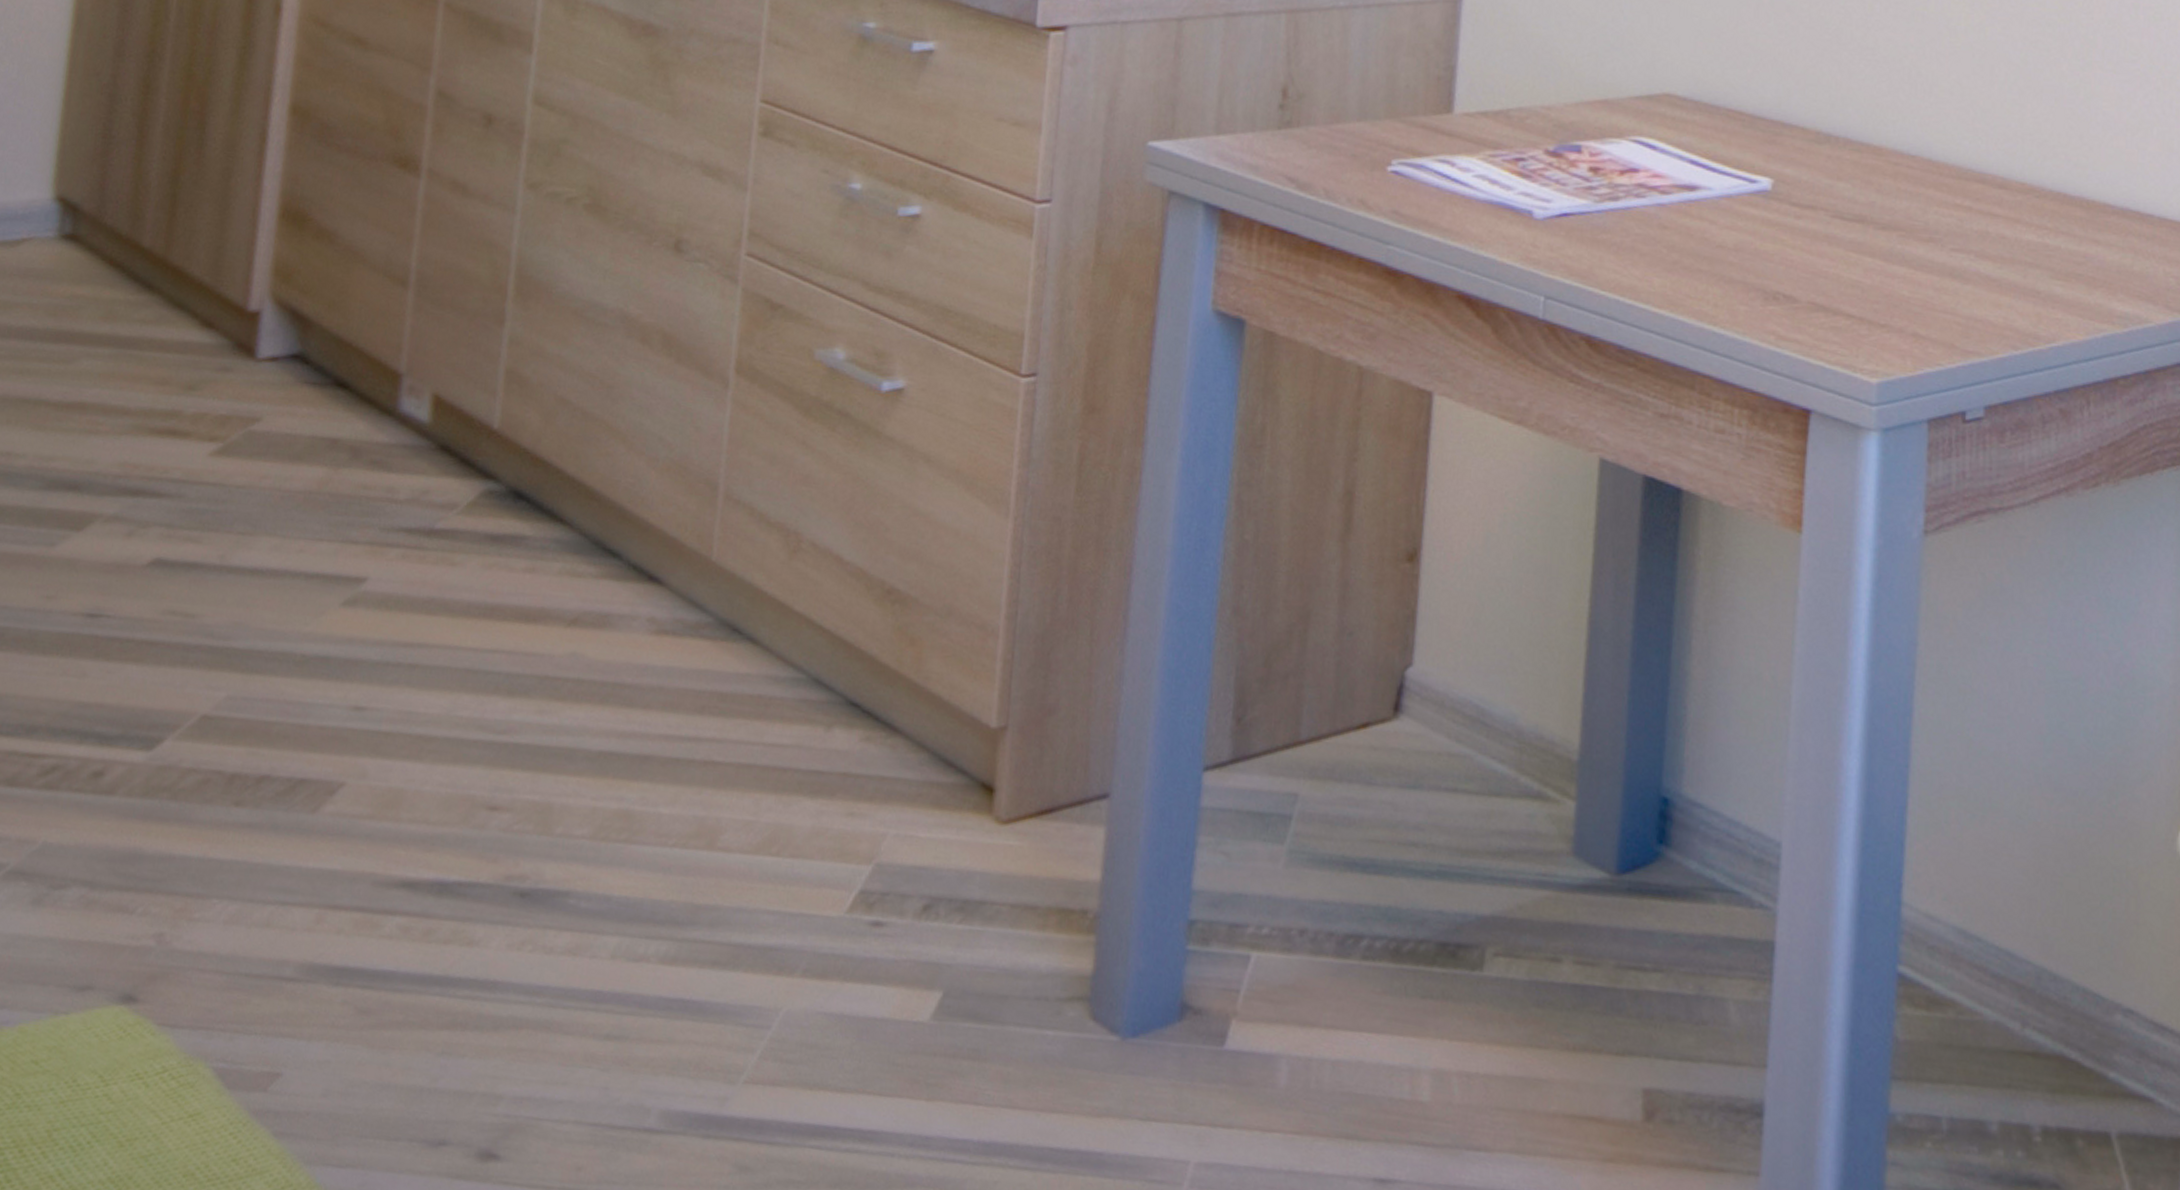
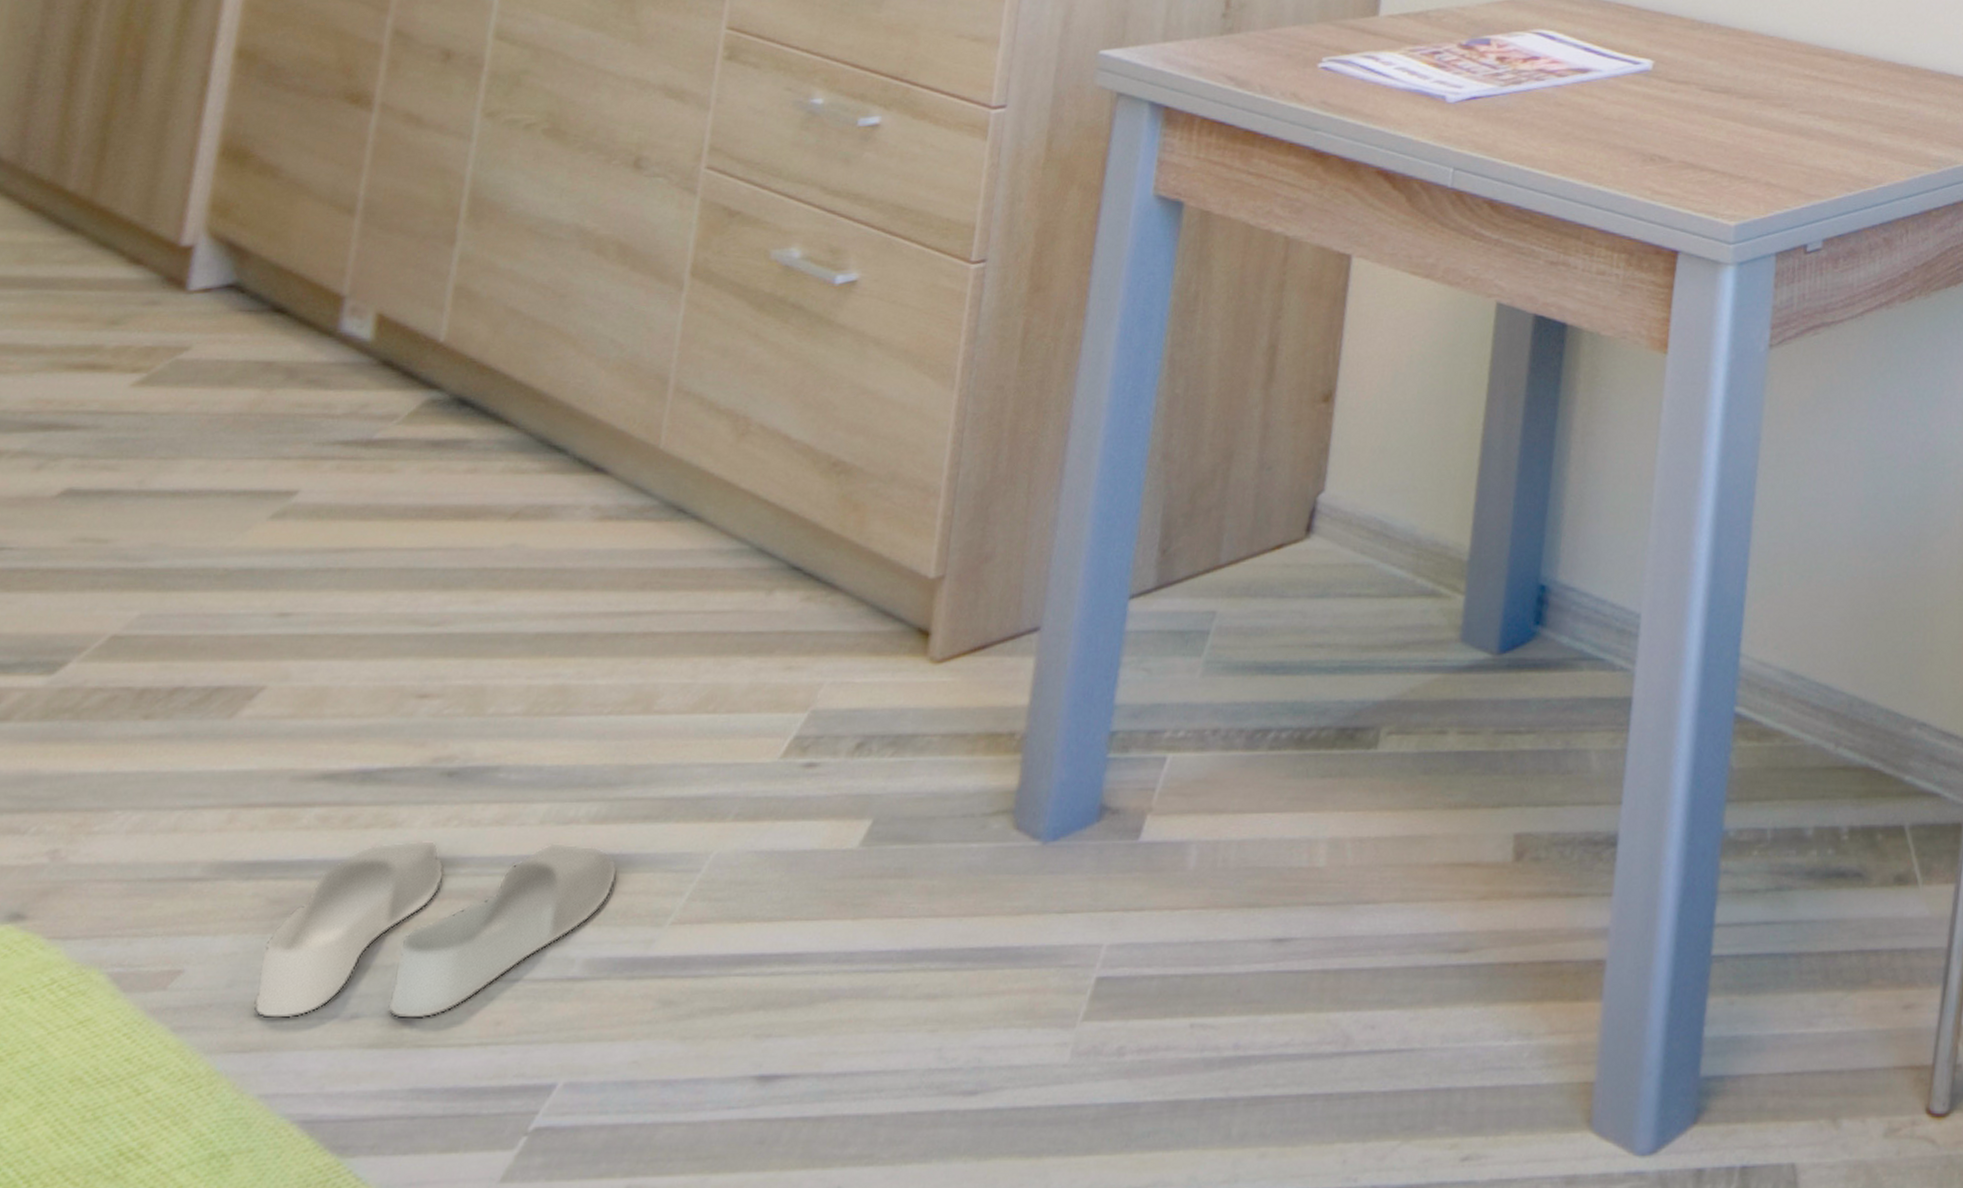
slippers: none [346,961,690,1155] -> present [252,839,619,1020]

